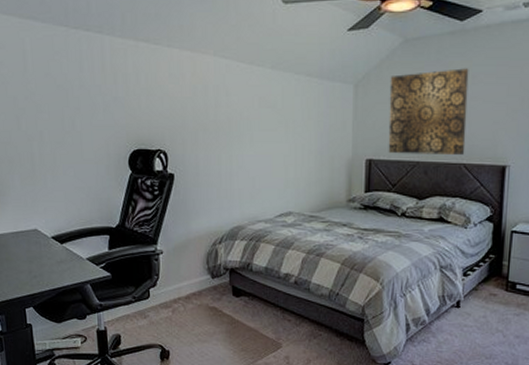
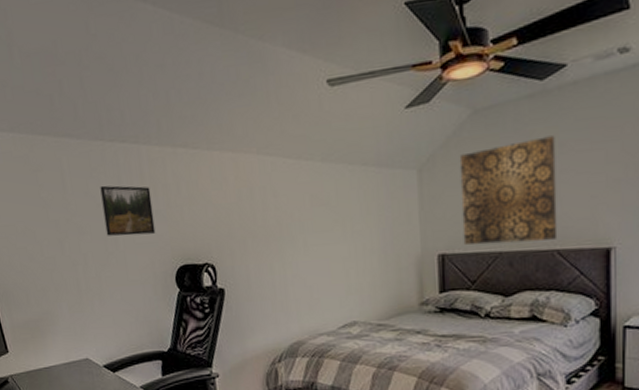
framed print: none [61,68,113,118] -> present [100,185,156,236]

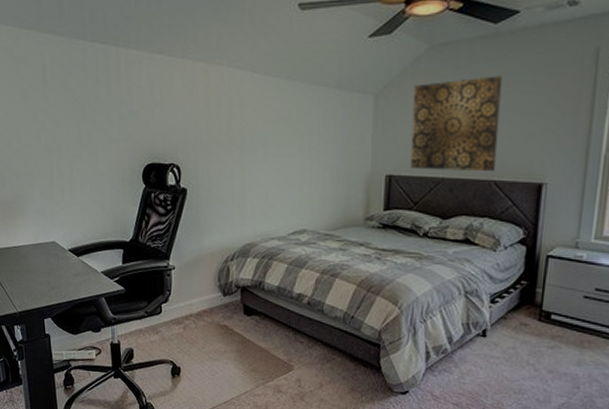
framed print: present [100,185,156,236] -> none [78,82,127,131]

